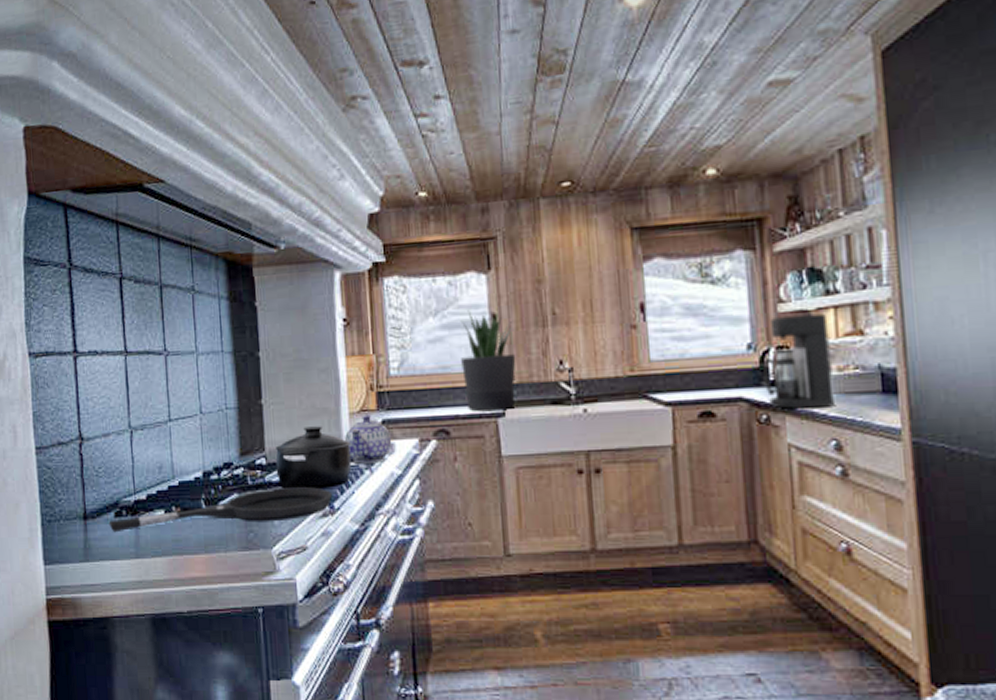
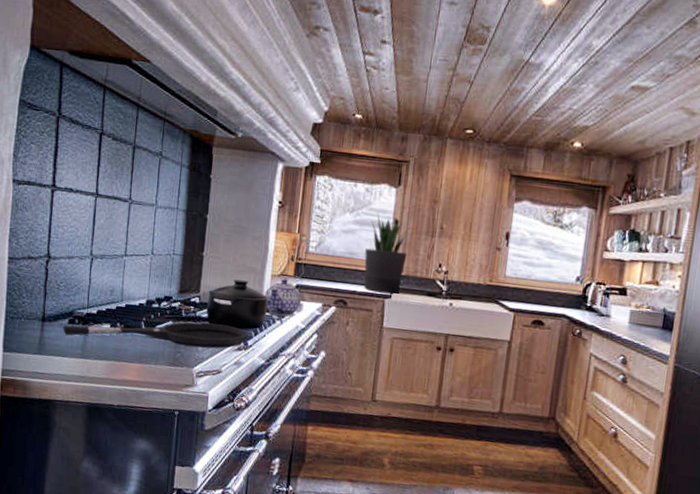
coffee maker: present [763,313,834,409] -> none [583,261,637,333]

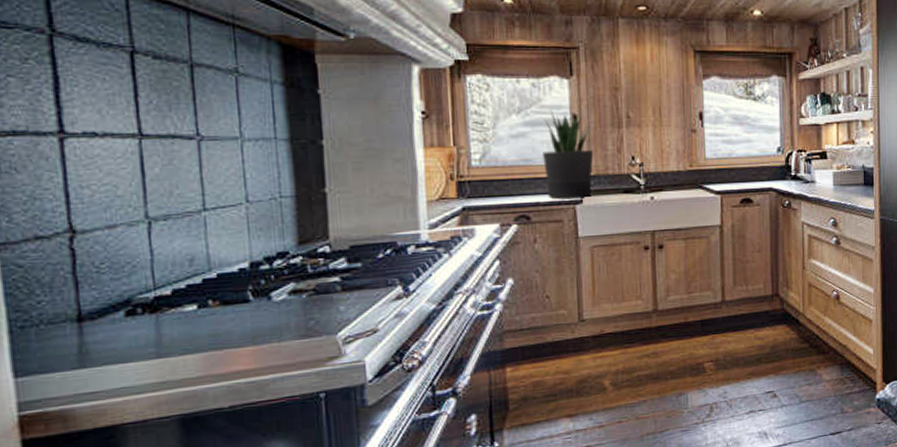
frying pan: present [62,322,248,349] -> none [116,272,408,334]
saucepan: present [206,279,268,330] -> none [342,214,429,276]
teapot: present [264,278,302,317] -> none [421,202,473,248]

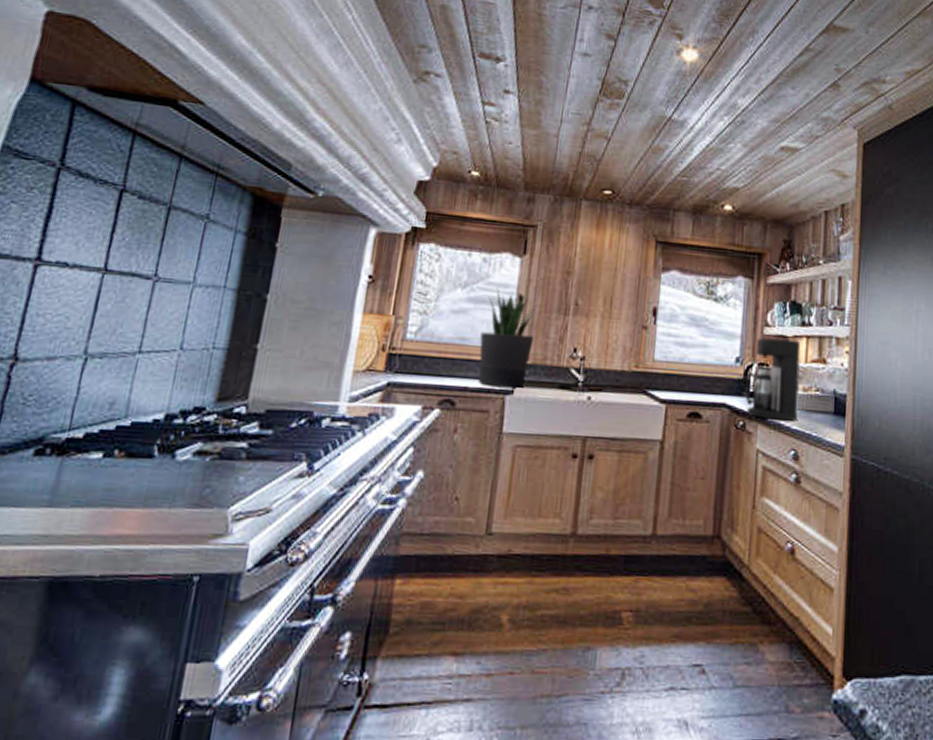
coffee maker: none [788,127,834,197] -> present [745,337,801,421]

